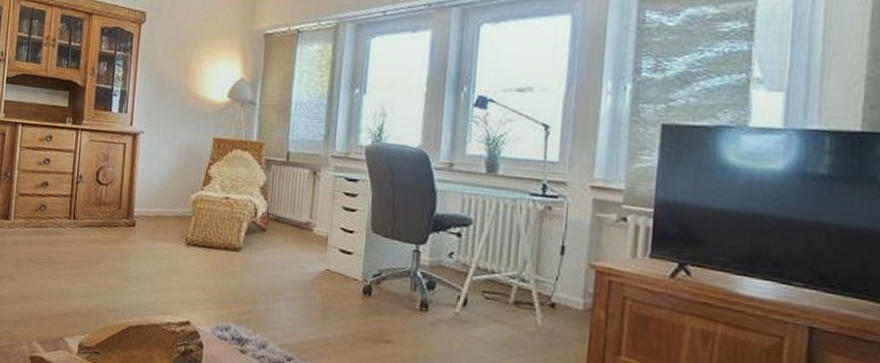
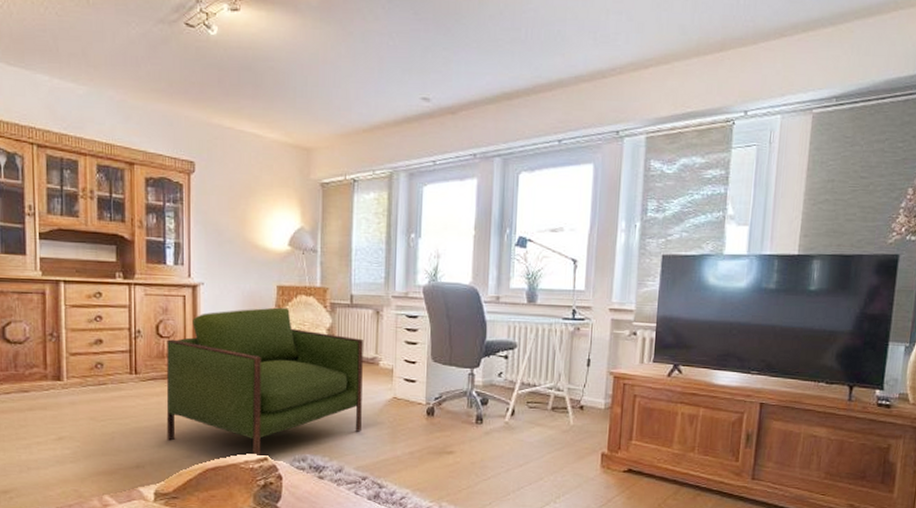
armchair: none [95,160,298,318] -> present [166,307,363,455]

